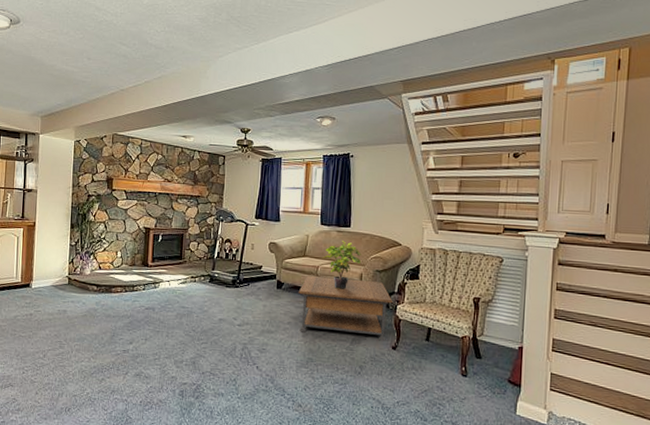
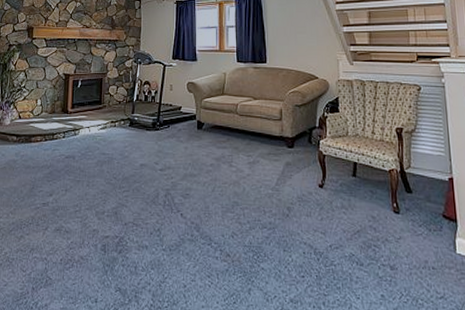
coffee table: present [298,275,393,341] -> none [219,113,316,179]
potted plant: present [323,241,361,289] -> none [241,77,279,127]

